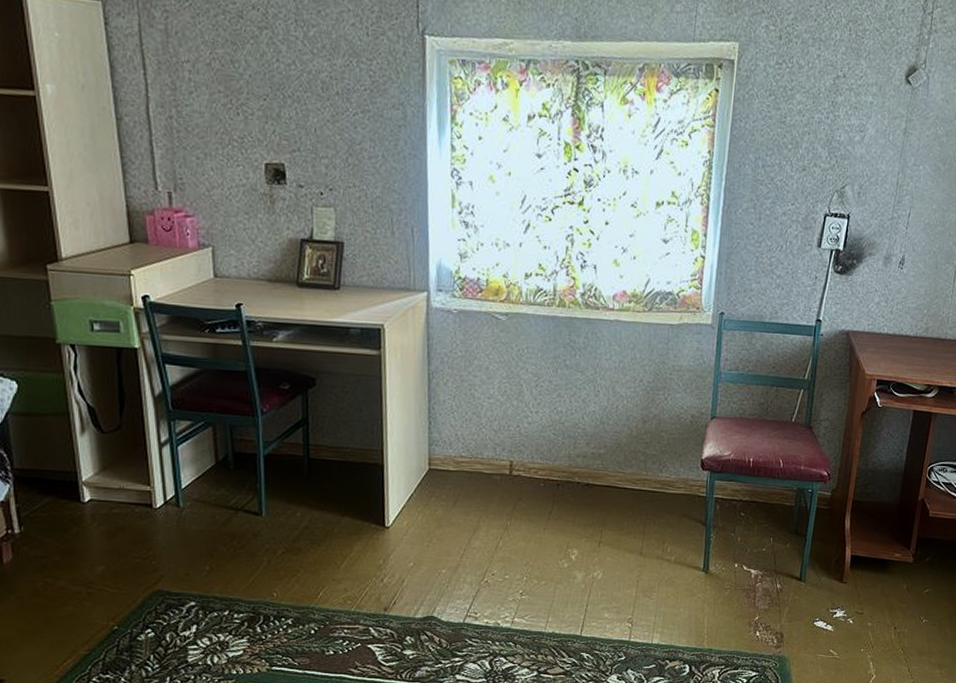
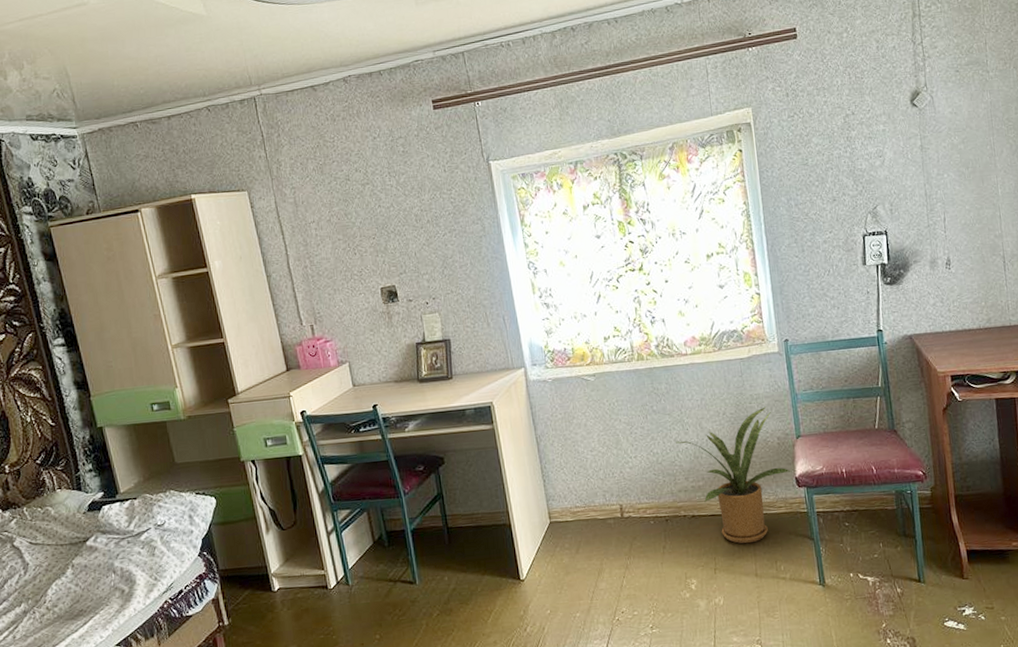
house plant: none [584,380,699,521] -> present [676,406,792,544]

